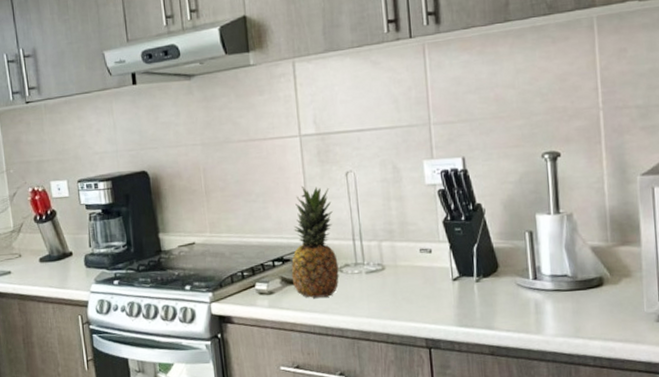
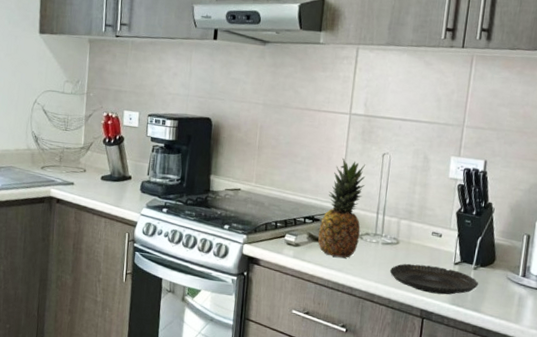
tart tin: none [380,286,486,319] -> present [389,263,479,295]

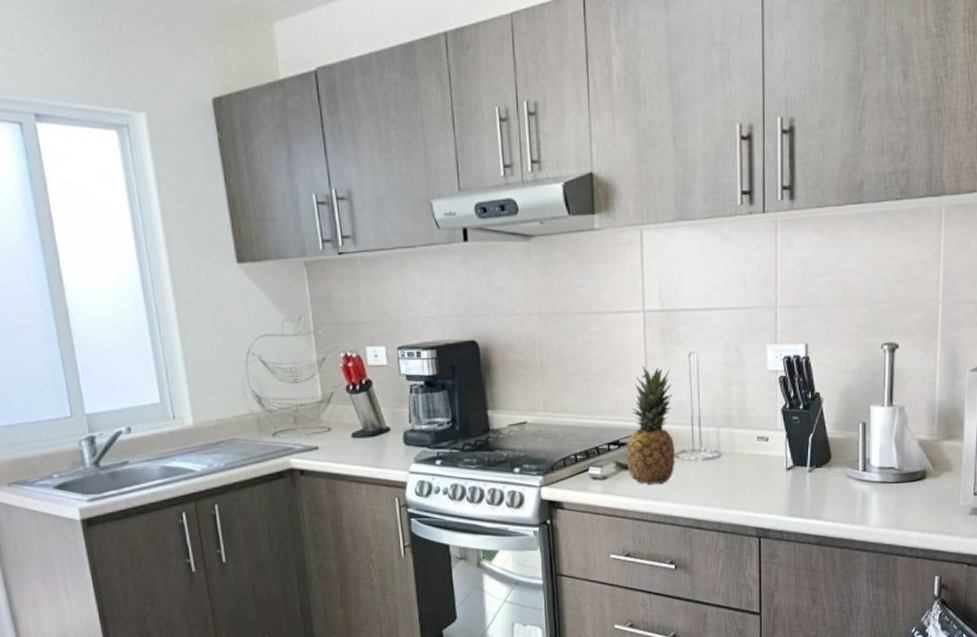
tart tin: present [389,263,479,295] -> none [715,475,817,508]

